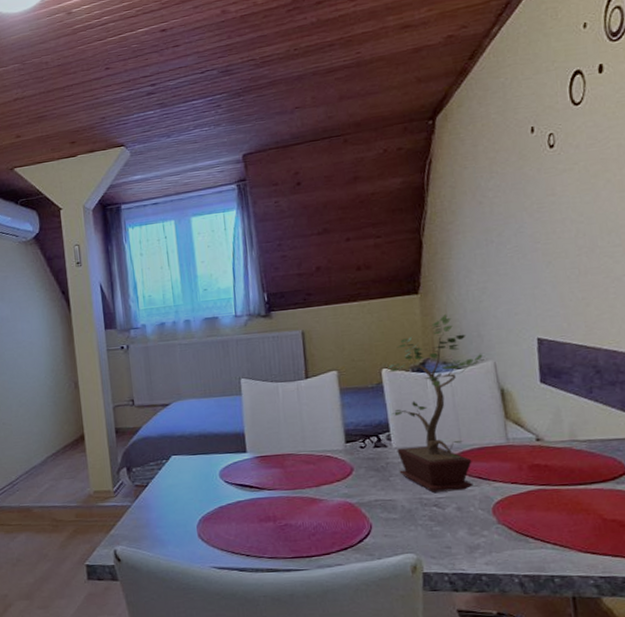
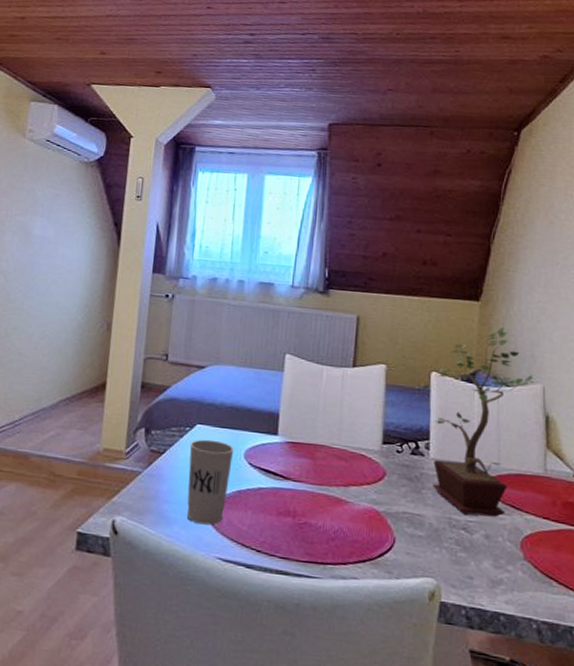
cup: none [168,466,211,541] -> present [186,439,235,526]

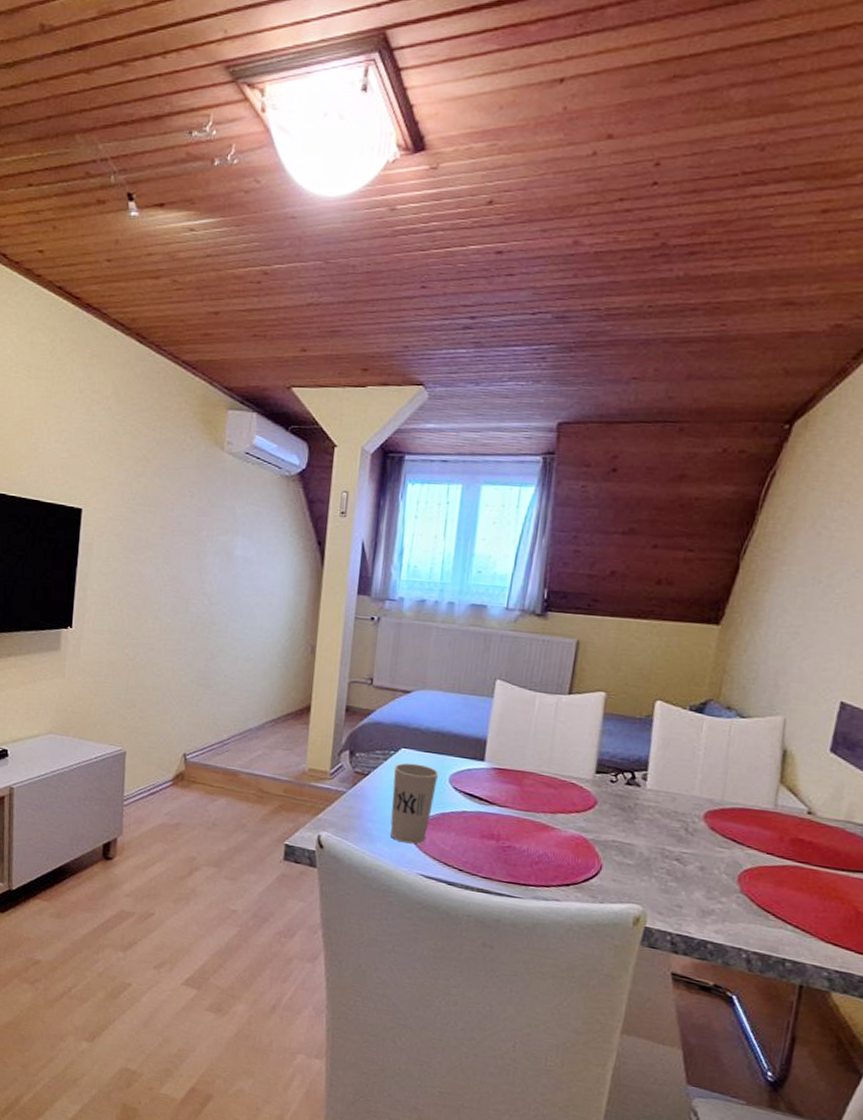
potted plant: present [432,326,534,517] -> none [646,653,774,850]

